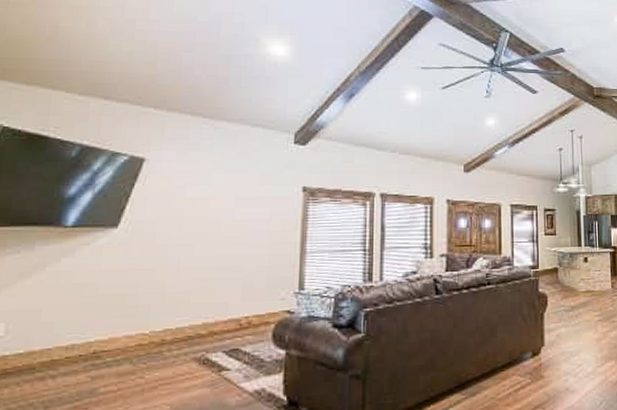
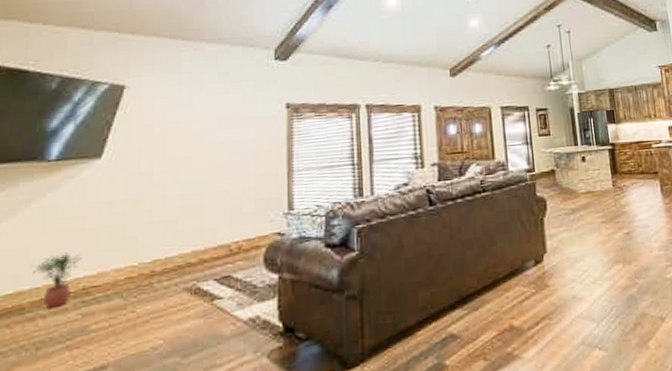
potted plant: none [45,317,93,370] -> present [33,252,81,309]

